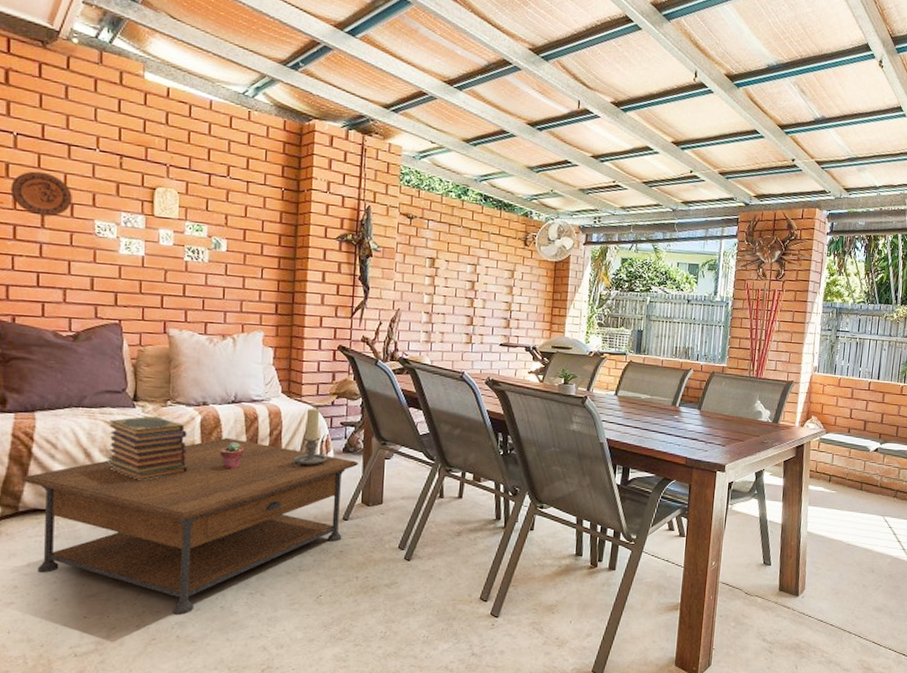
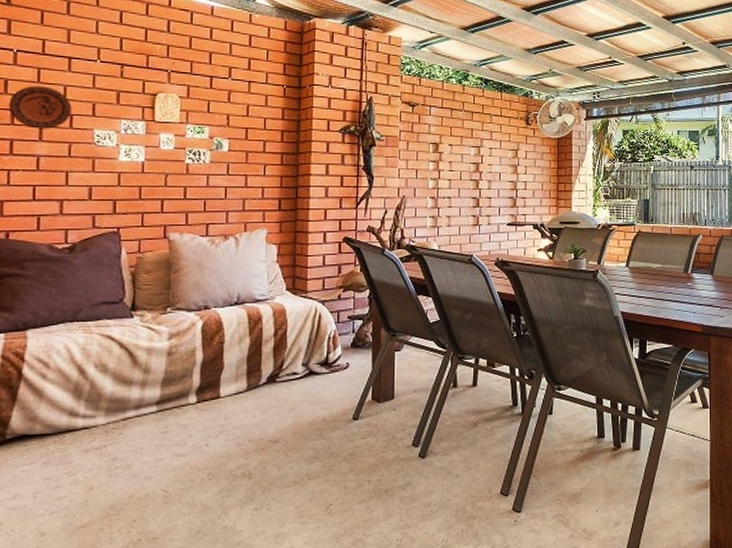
coffee table: present [21,437,358,615] -> none [9,341,367,540]
book stack: present [108,416,189,482] -> none [103,325,189,396]
potted succulent: present [219,441,245,469] -> none [221,345,248,374]
candle holder: present [291,408,327,467] -> none [297,303,335,367]

